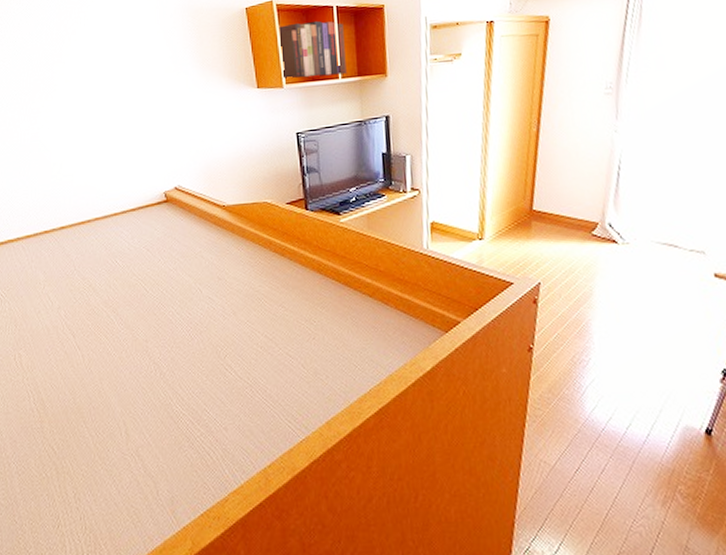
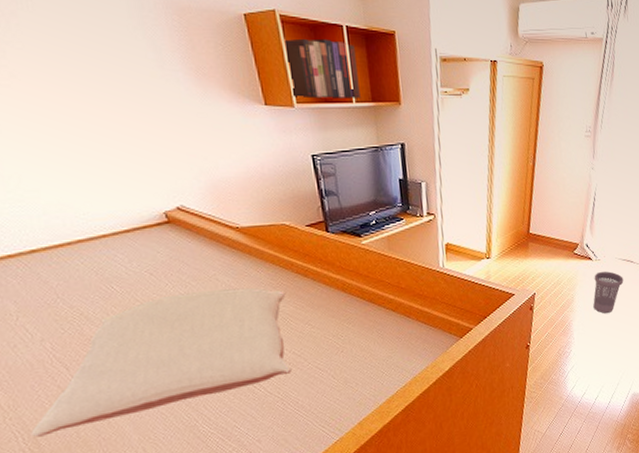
pillow: none [40,265,263,399] -> present [30,287,292,438]
trash bin: none [620,257,665,313] -> present [593,271,624,313]

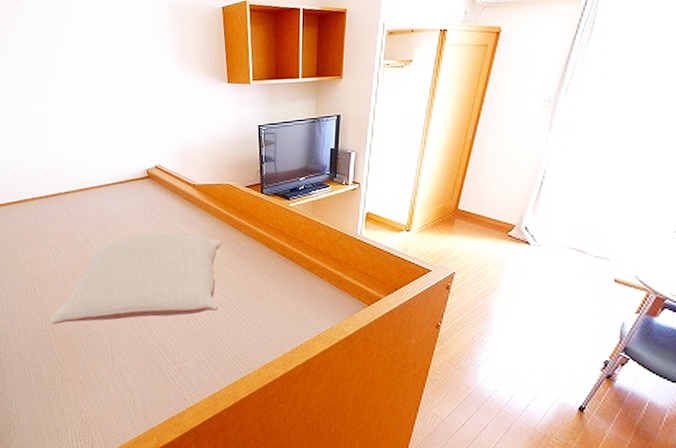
books: present [285,38,361,99] -> none [248,22,308,76]
trash bin: present [593,271,624,313] -> none [524,258,569,306]

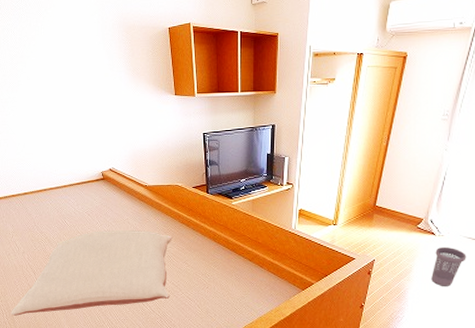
trash bin: none [524,258,569,306] -> present [431,246,466,286]

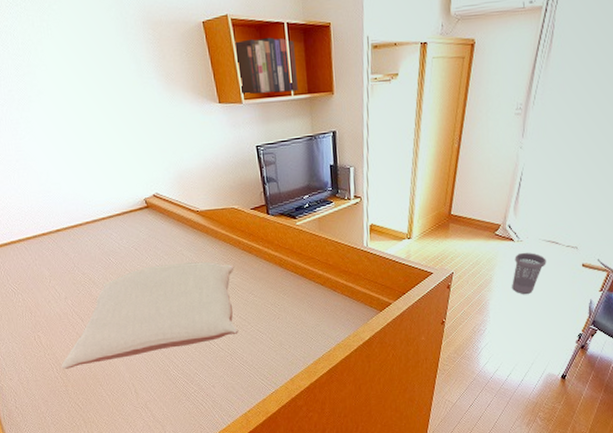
books: none [193,42,245,89] -> present [236,37,298,95]

